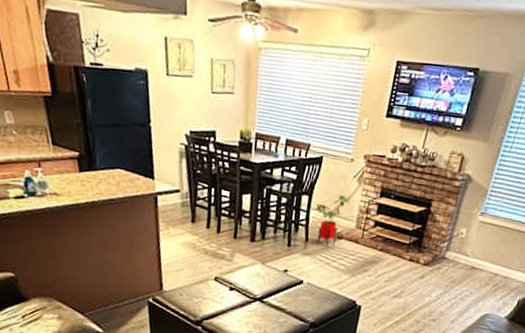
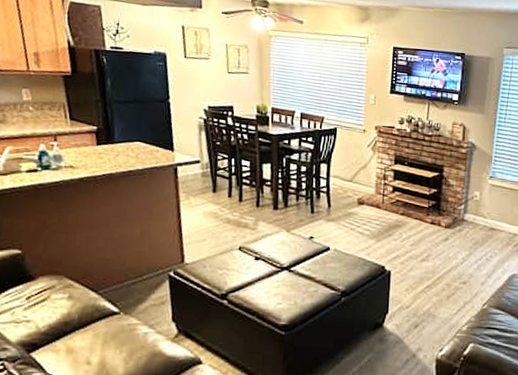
house plant: present [316,194,350,246] -> none [335,162,366,212]

